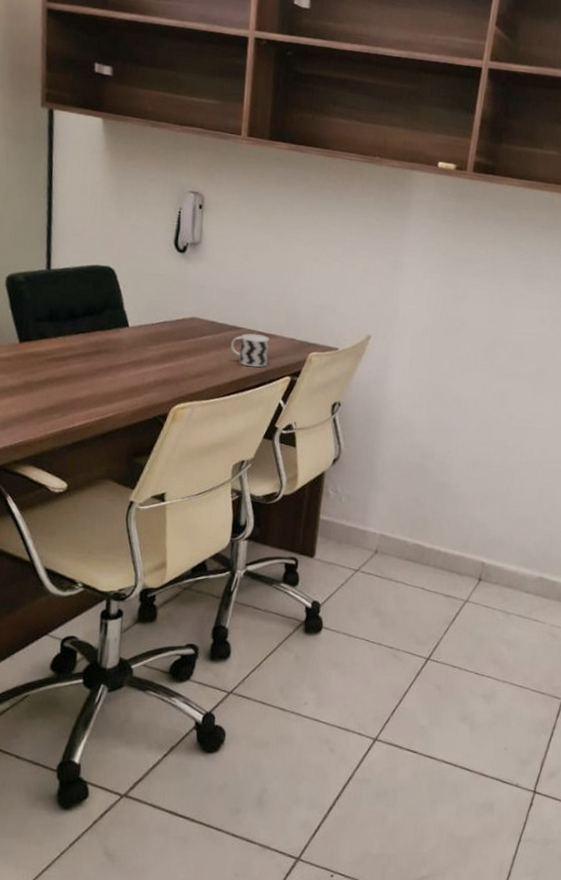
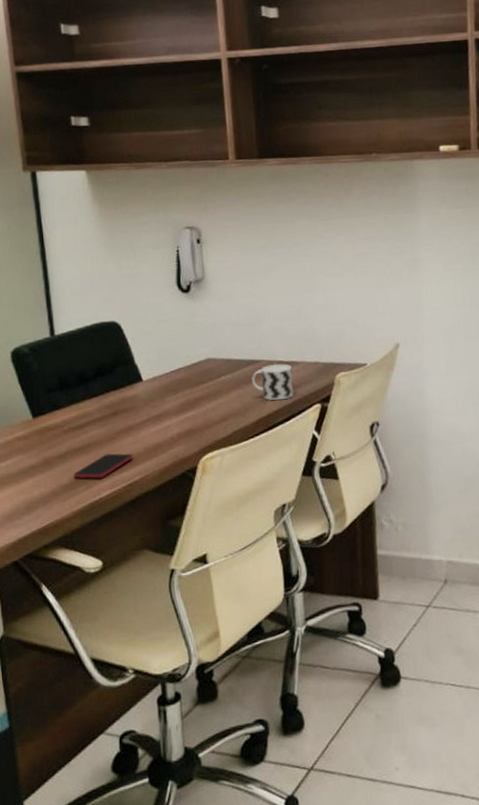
smartphone: none [51,387,110,410] -> present [73,453,133,479]

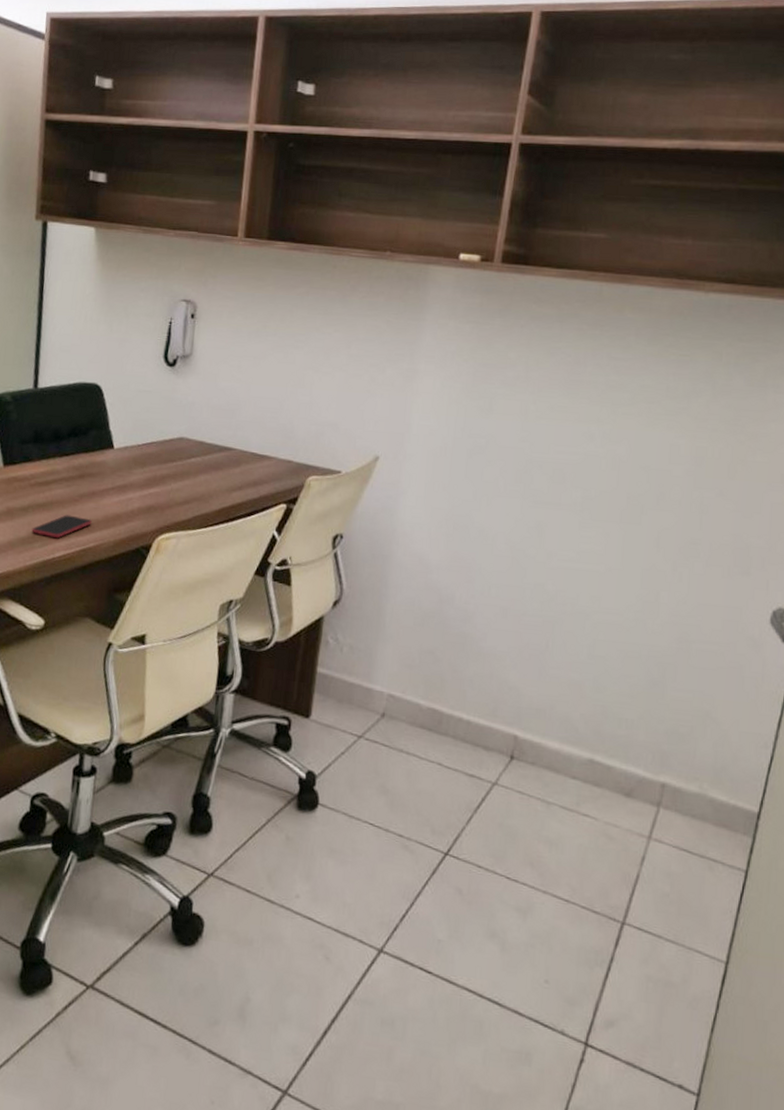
cup: present [252,363,294,401] -> none [221,454,263,494]

